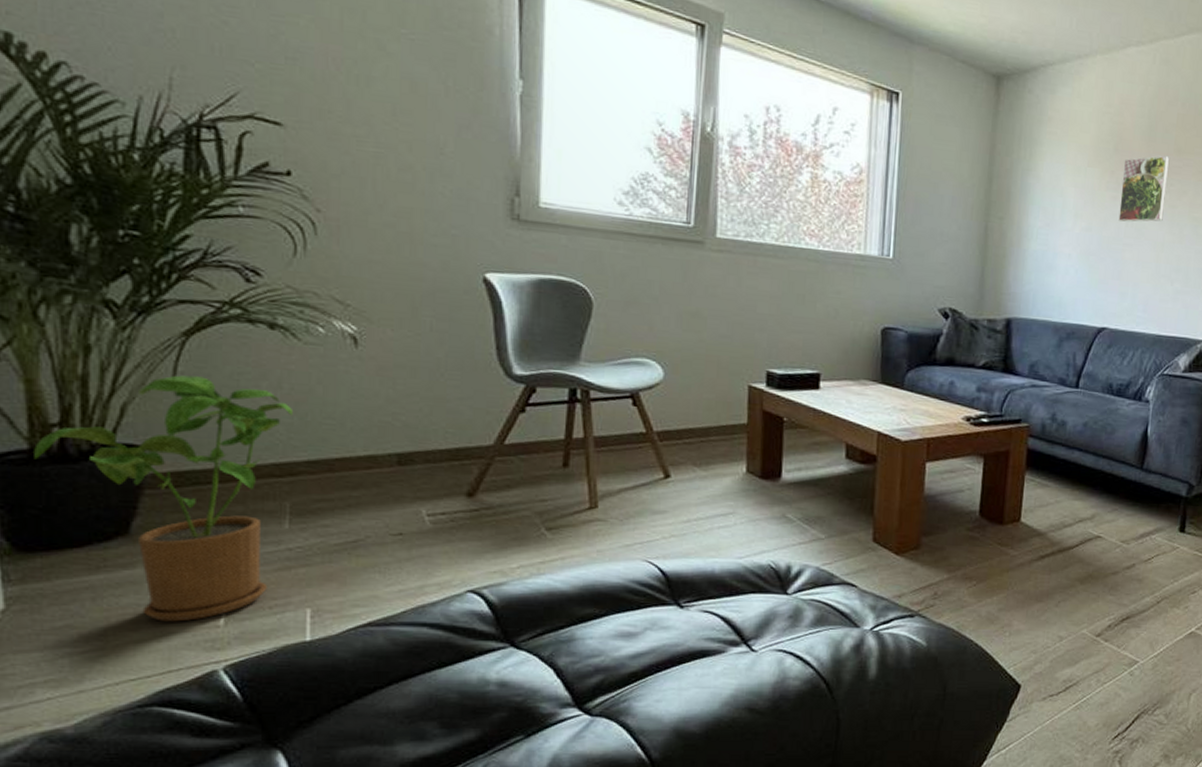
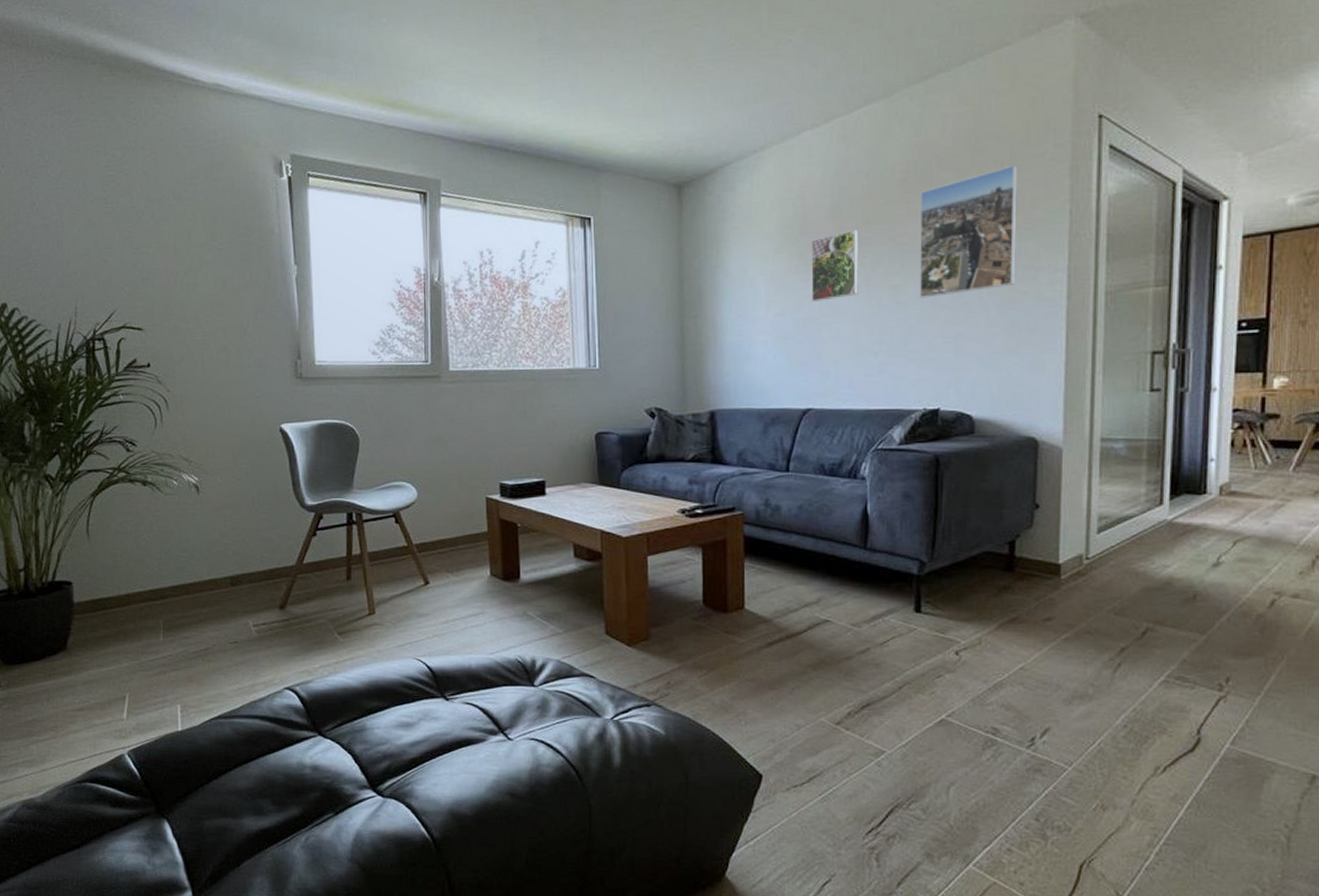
house plant: present [34,375,292,622] -> none [11,526,160,716]

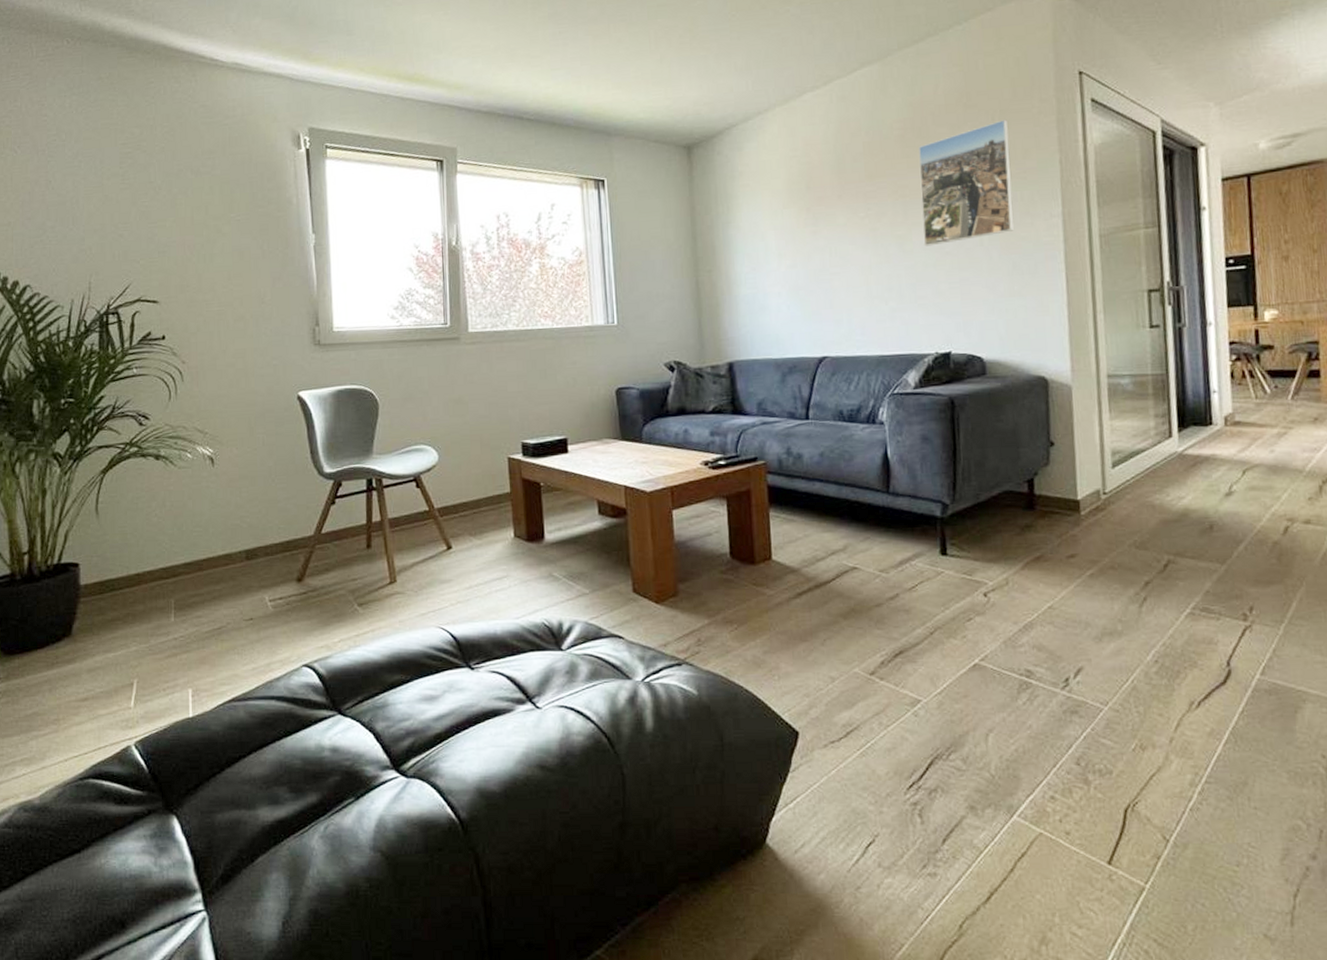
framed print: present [811,229,859,301] -> none [817,183,866,253]

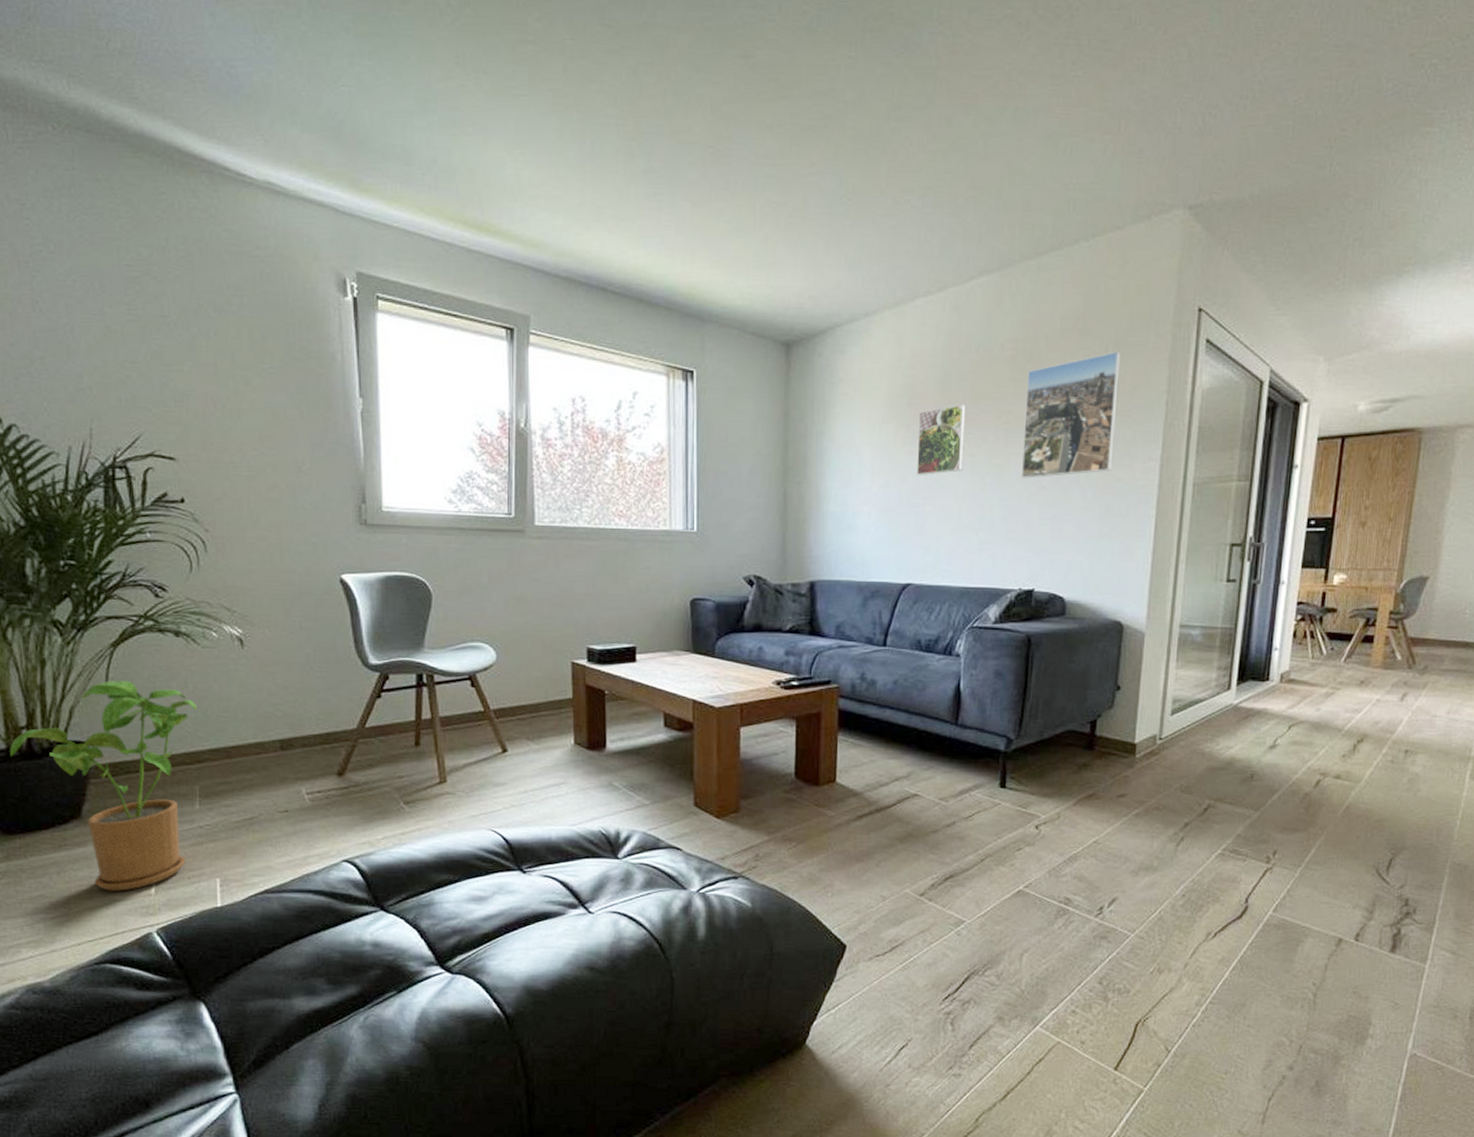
house plant: none [13,504,173,706] -> present [10,680,196,891]
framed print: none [817,183,866,253] -> present [917,404,967,475]

